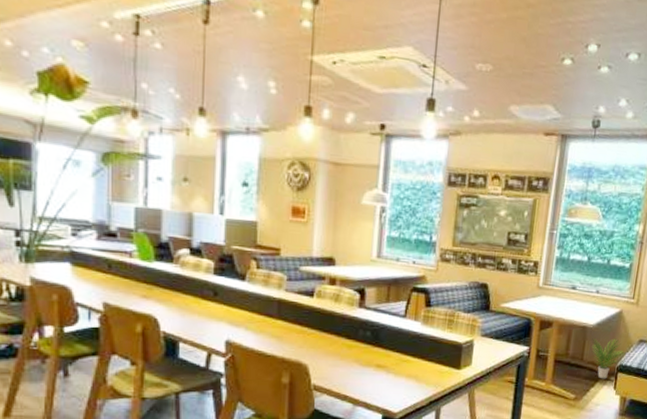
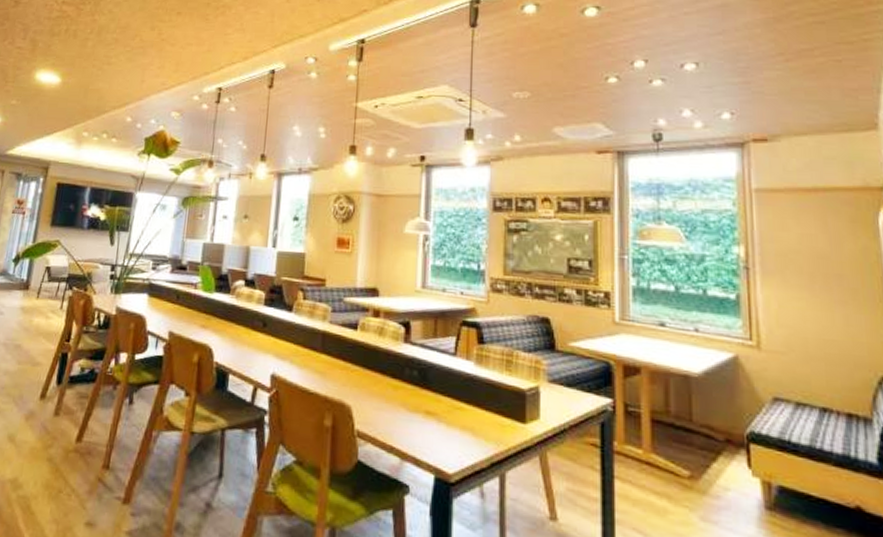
potted plant: present [592,338,625,379] -> none [700,392,754,452]

